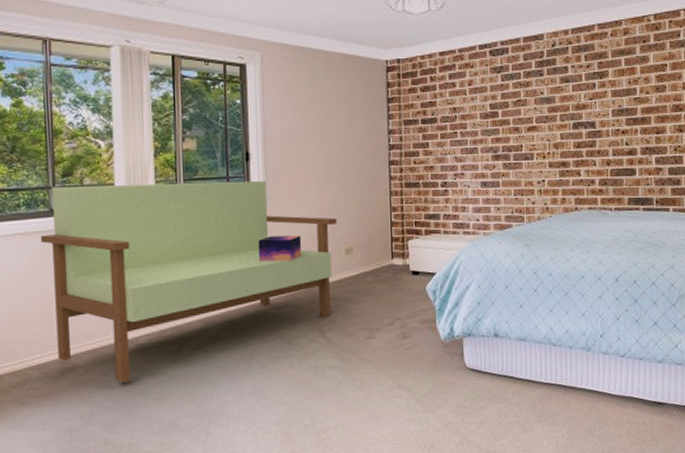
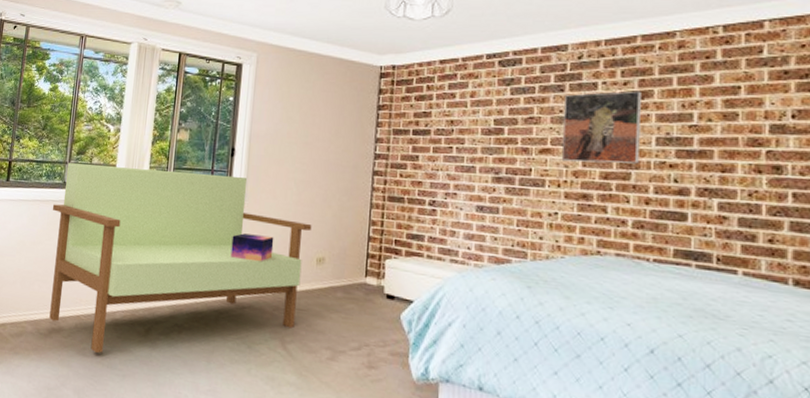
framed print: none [544,72,601,137] -> present [561,91,641,164]

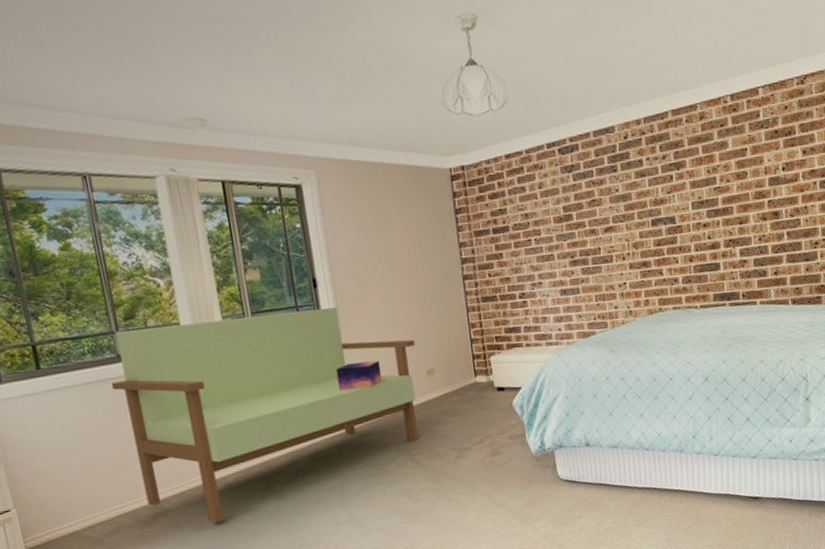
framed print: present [561,91,641,164] -> none [618,162,682,237]

